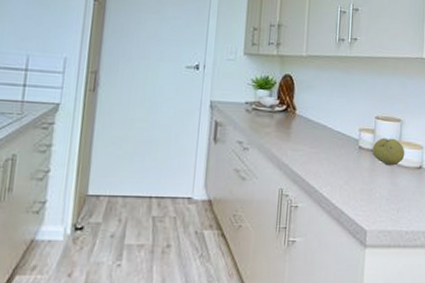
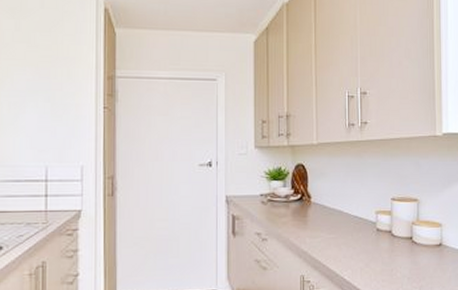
fruit: present [372,137,405,166] -> none [390,218,424,246]

